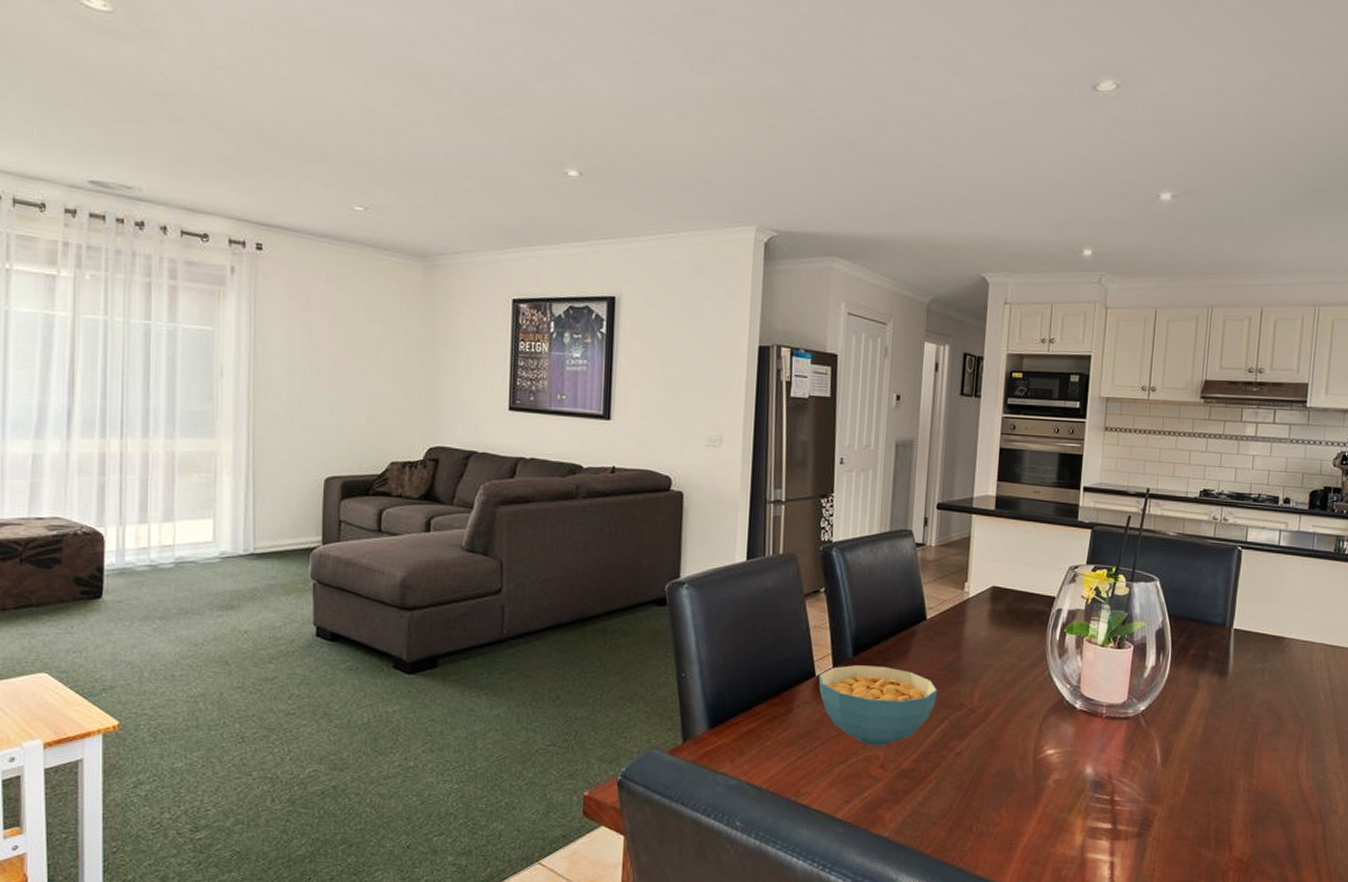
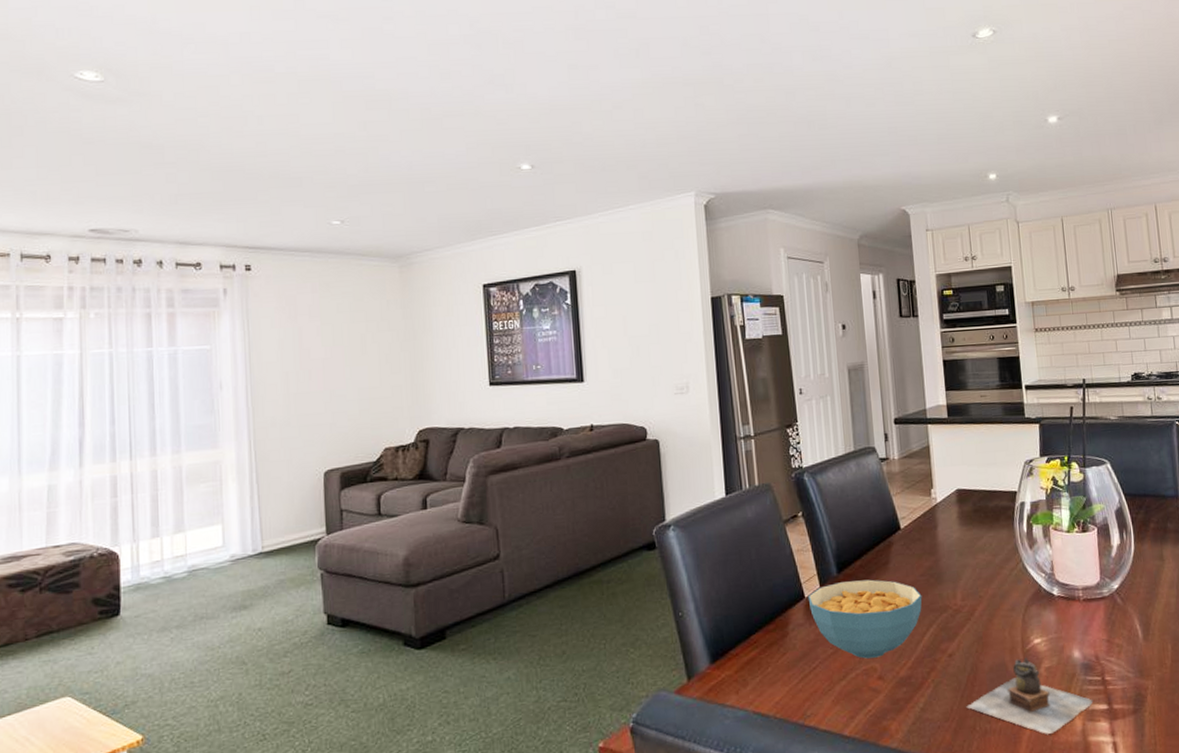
teapot: none [966,767,1098,845] -> present [966,658,1094,734]

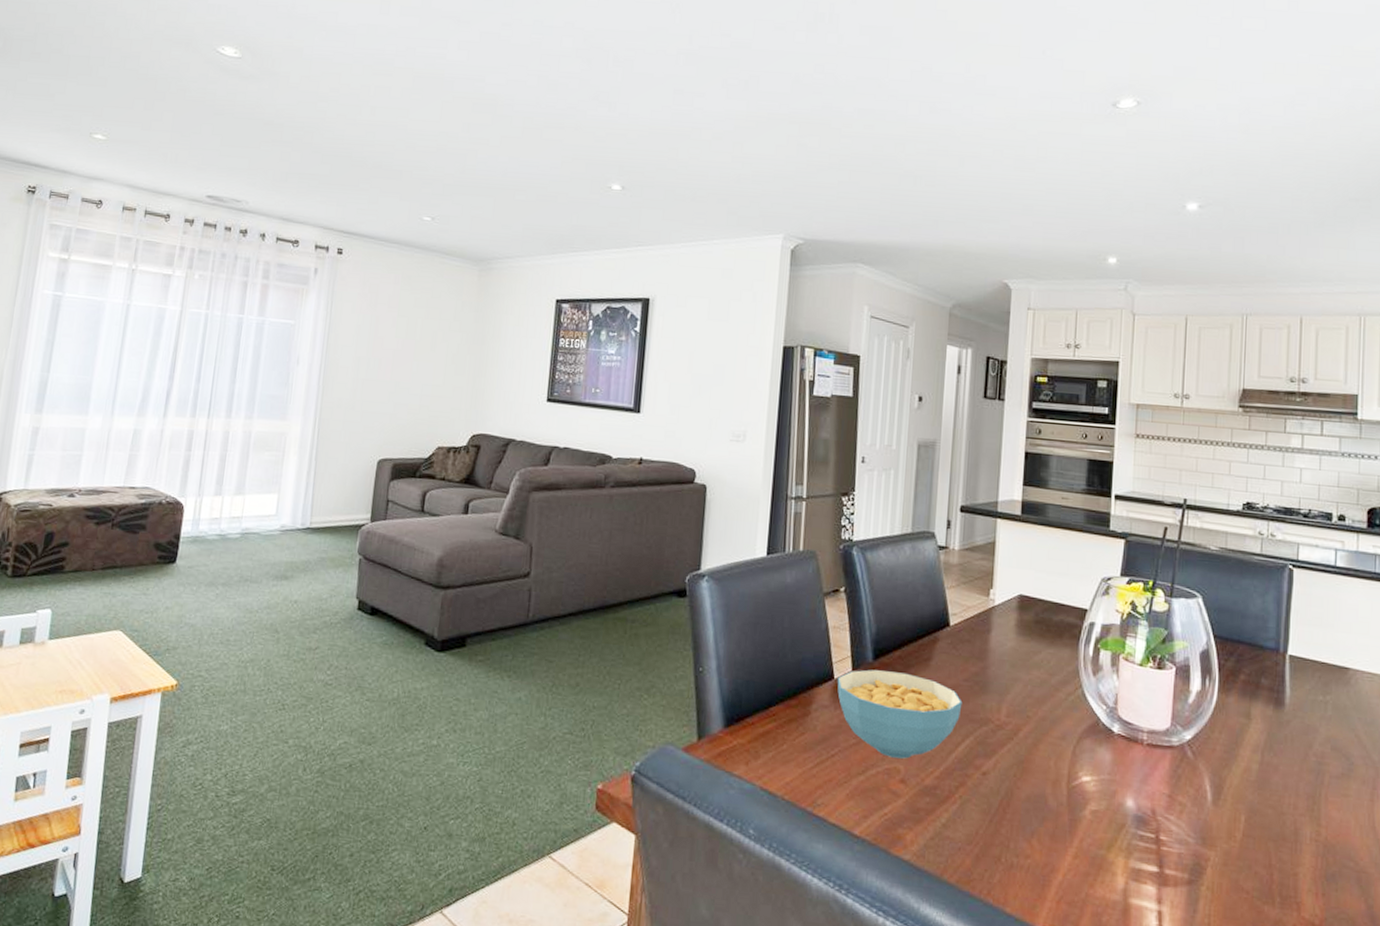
teapot: present [966,658,1094,734] -> none [994,794,1142,885]

